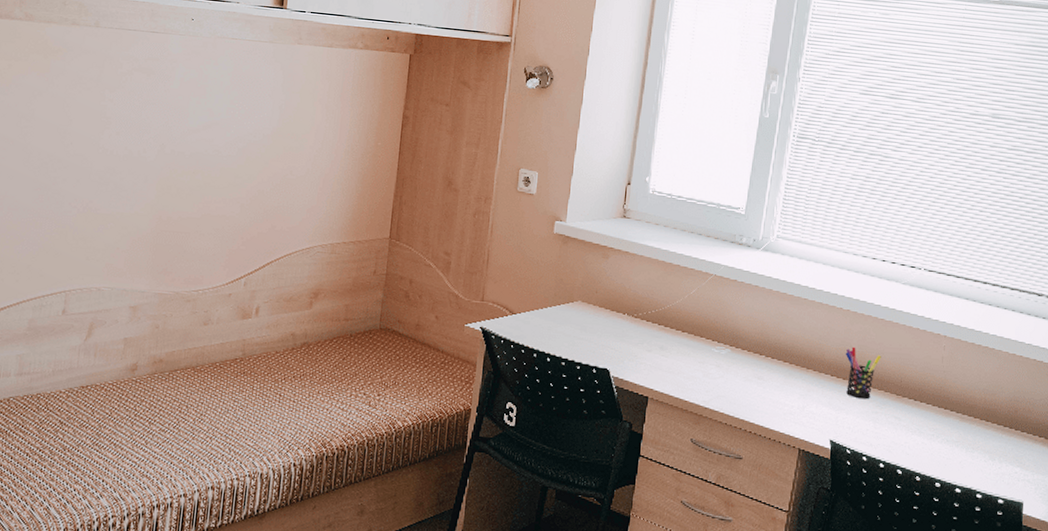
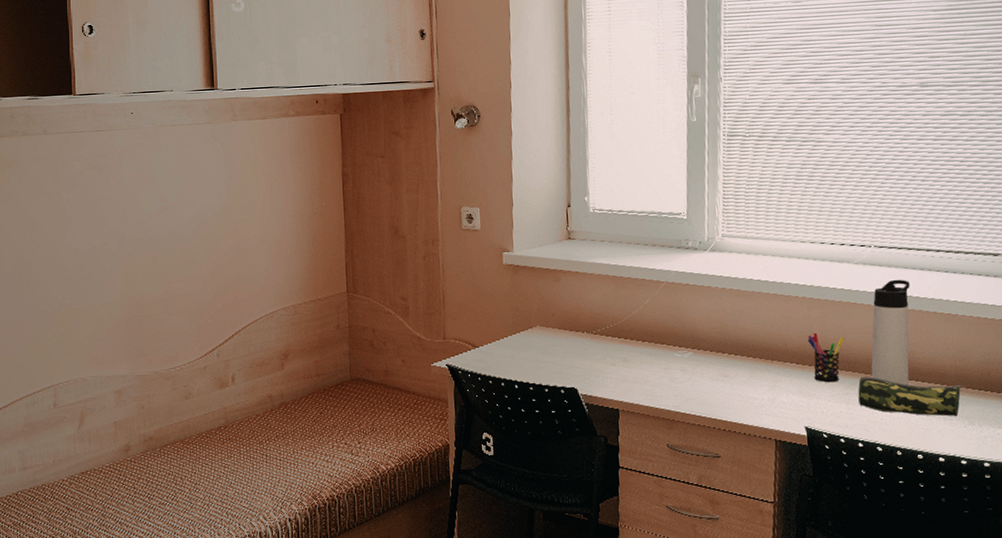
pencil case: none [886,397,991,450] -> present [858,376,965,417]
thermos bottle: none [902,305,953,413] -> present [871,279,910,386]

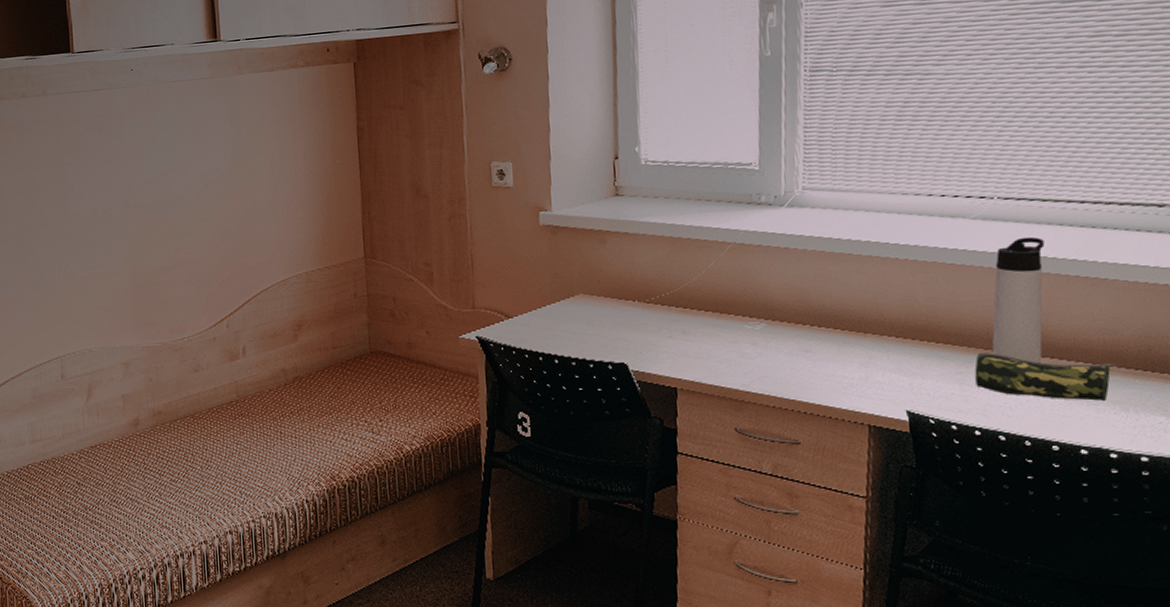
pen holder: present [807,332,844,383] -> none [910,300,958,360]

